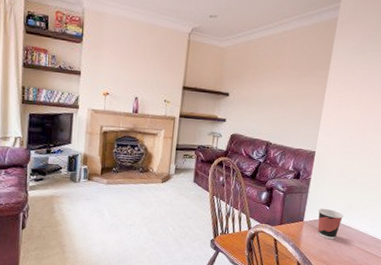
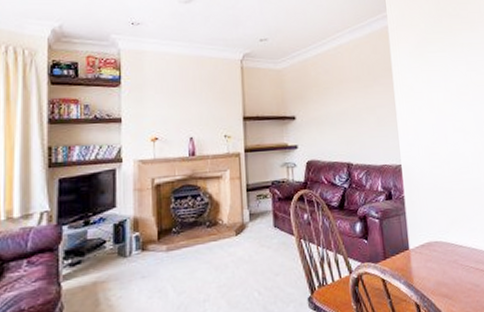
cup: present [317,209,343,240] -> none [421,228,451,266]

